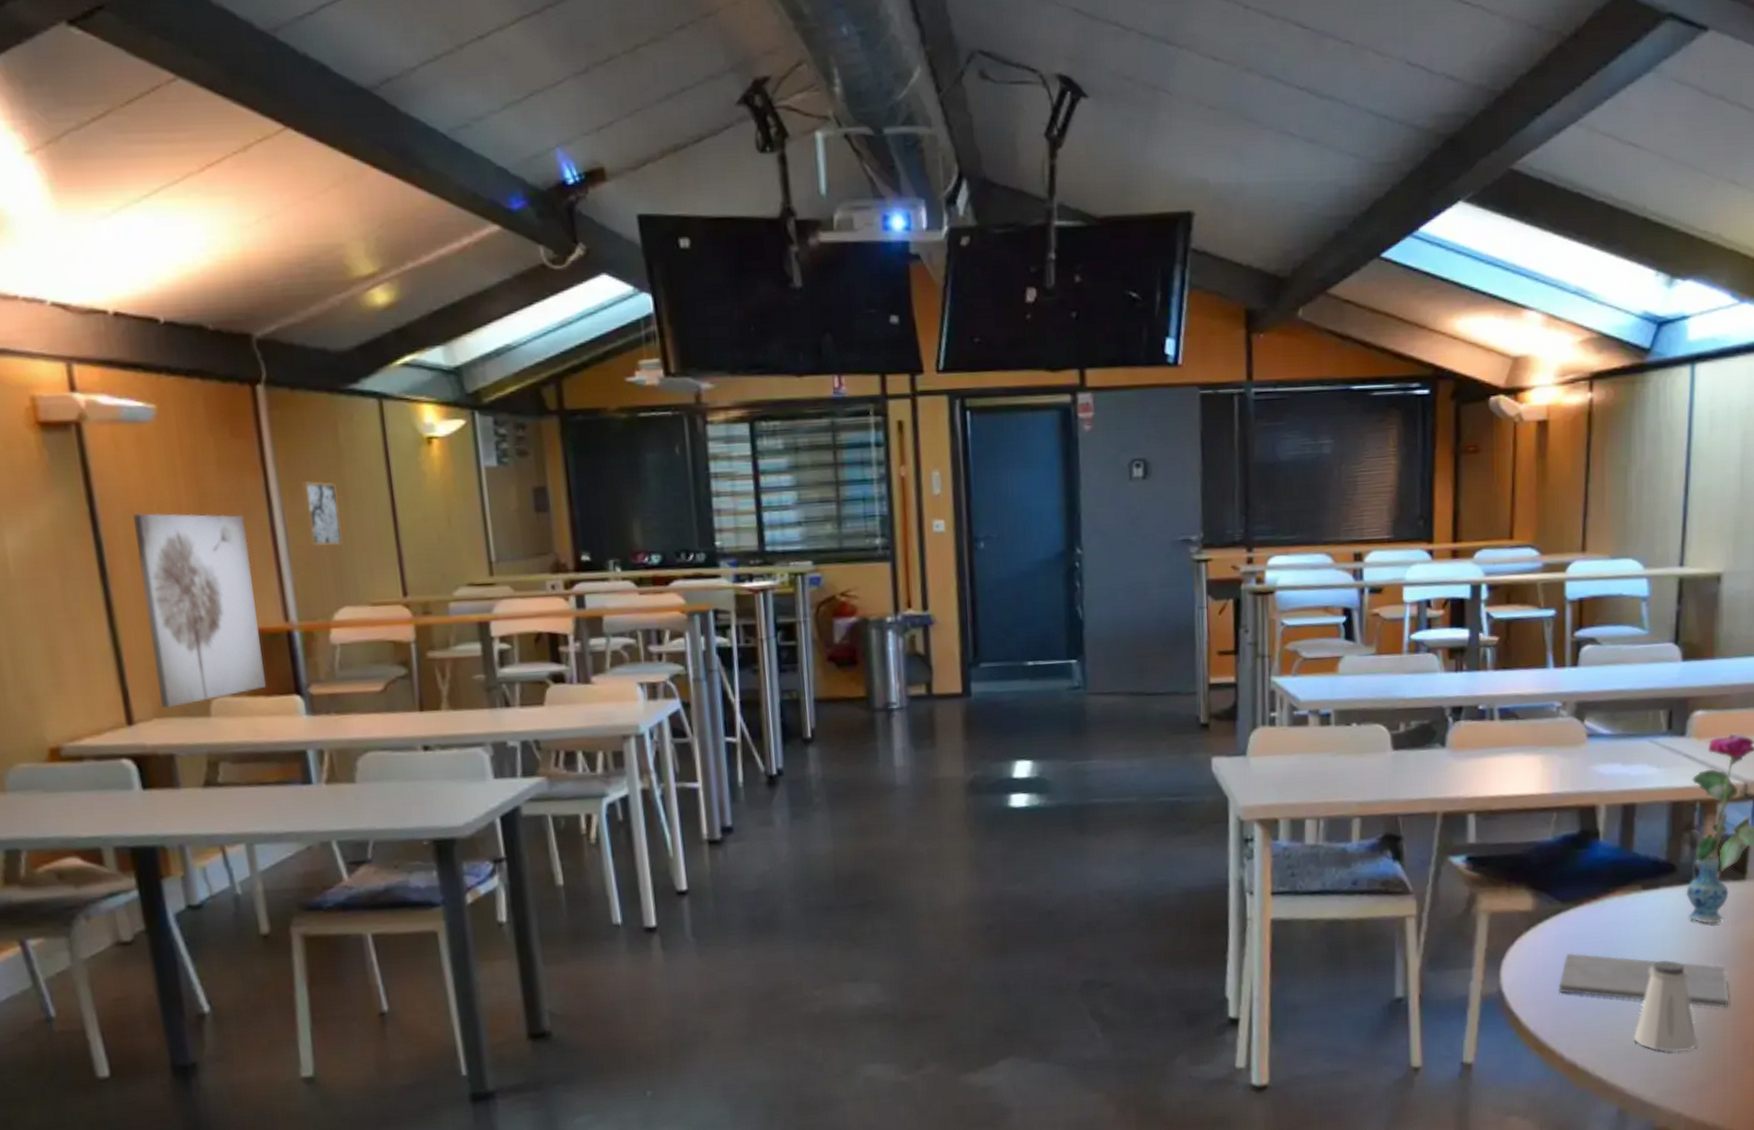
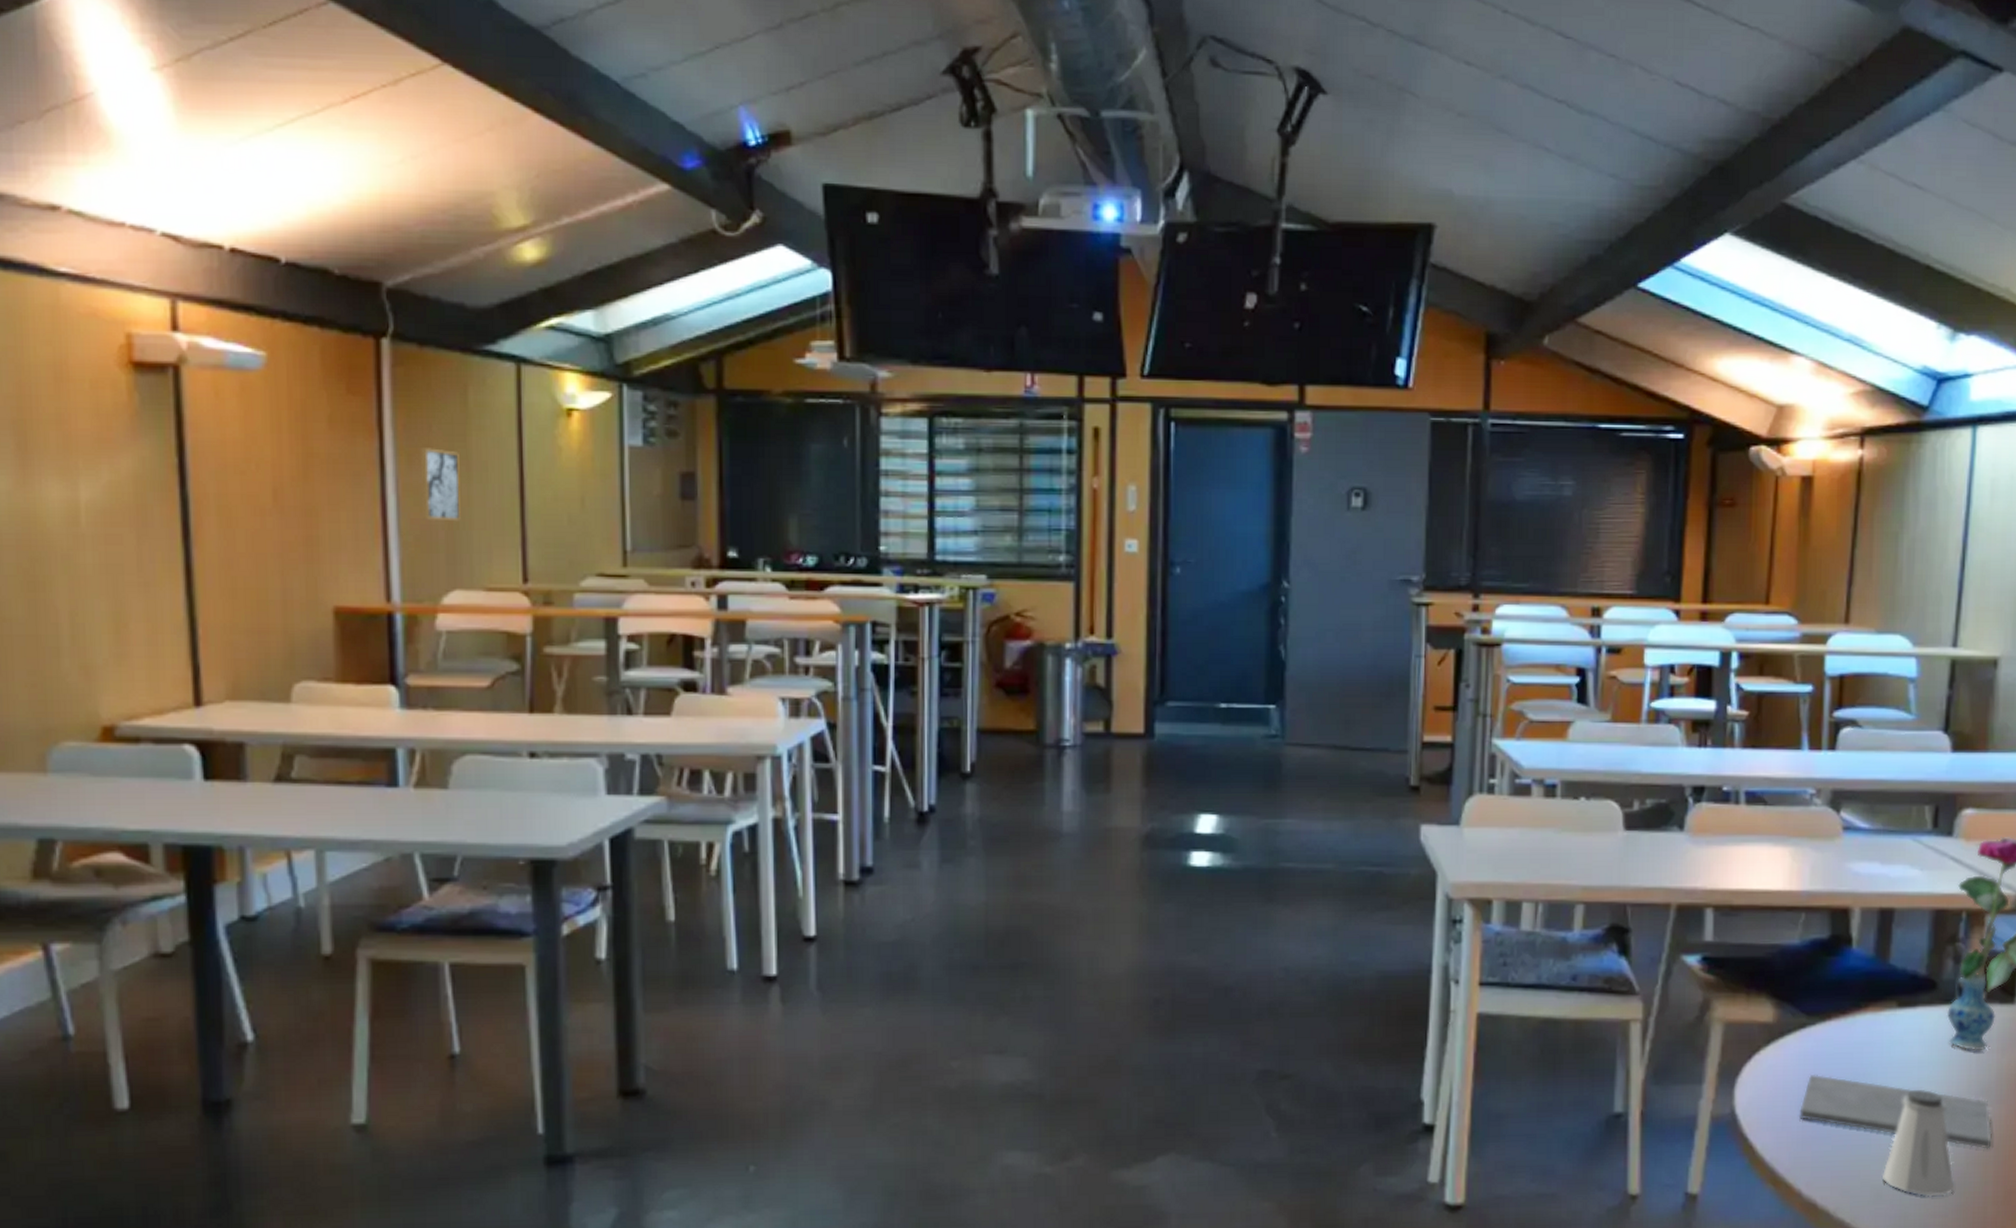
wall art: present [133,512,266,708] -> none [227,469,357,689]

